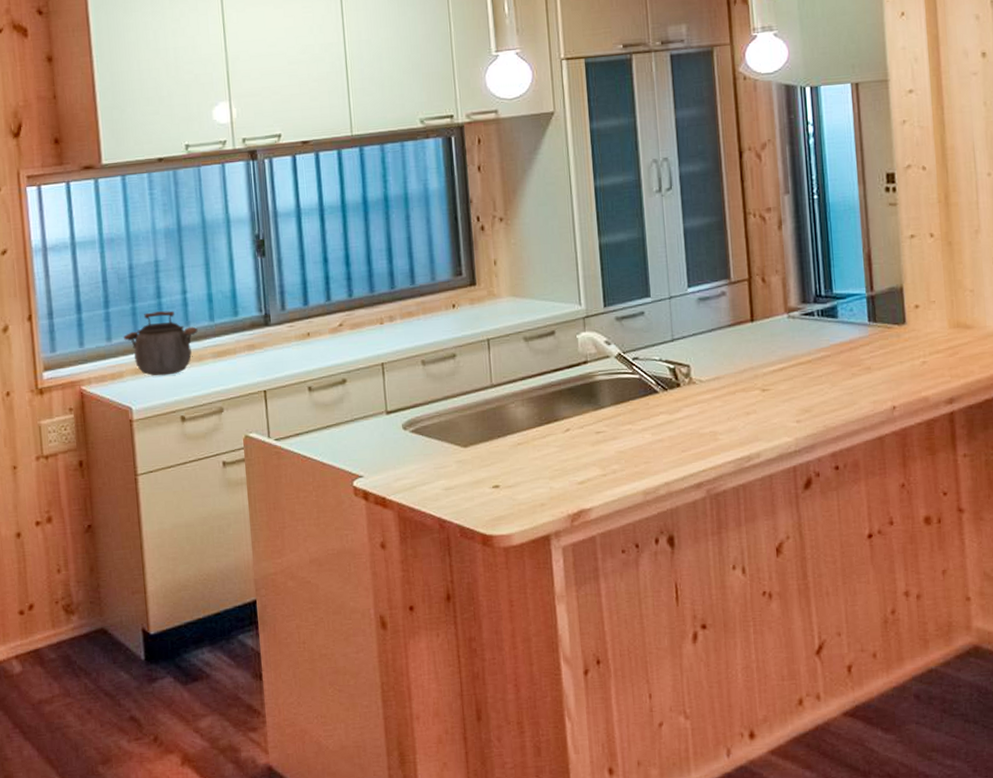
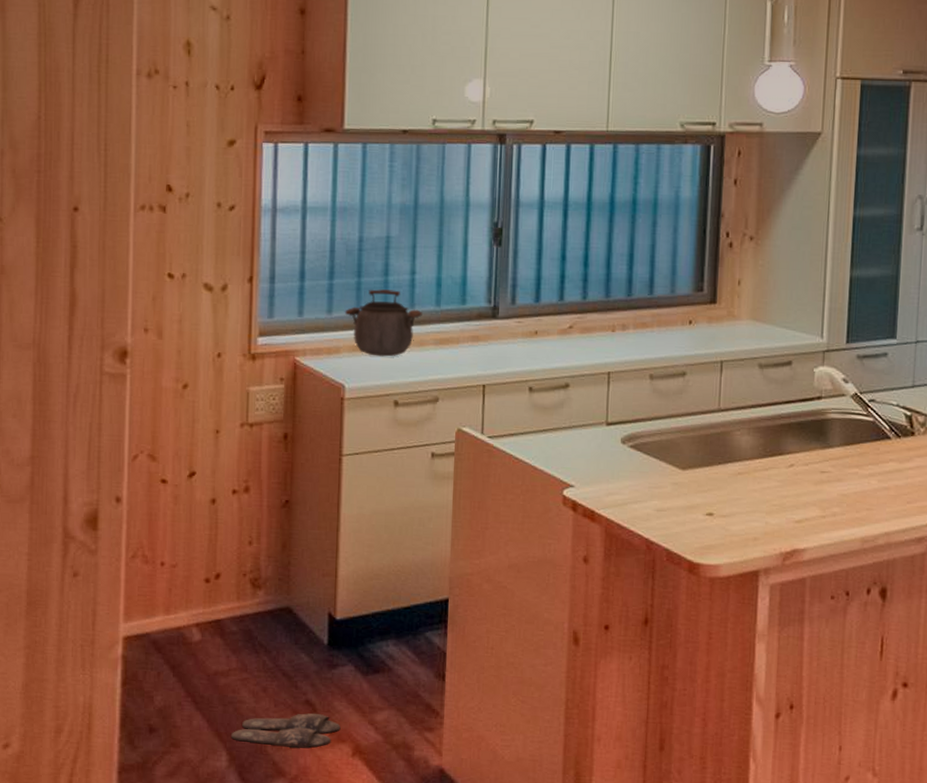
slippers: none [62,728,167,765] -> present [231,713,341,748]

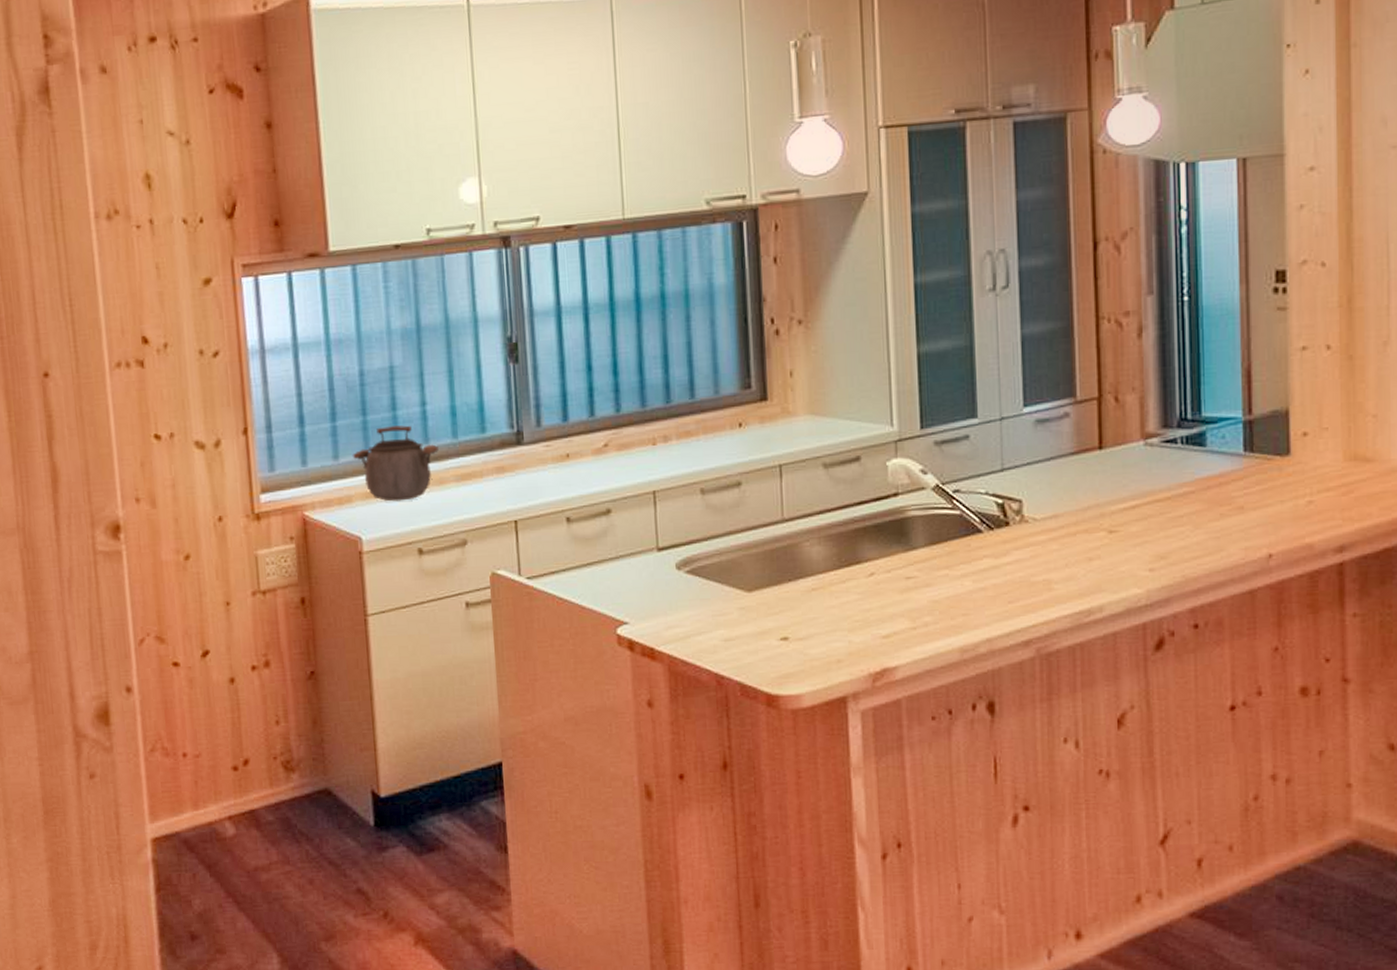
slippers: present [231,713,341,748] -> none [280,903,399,942]

